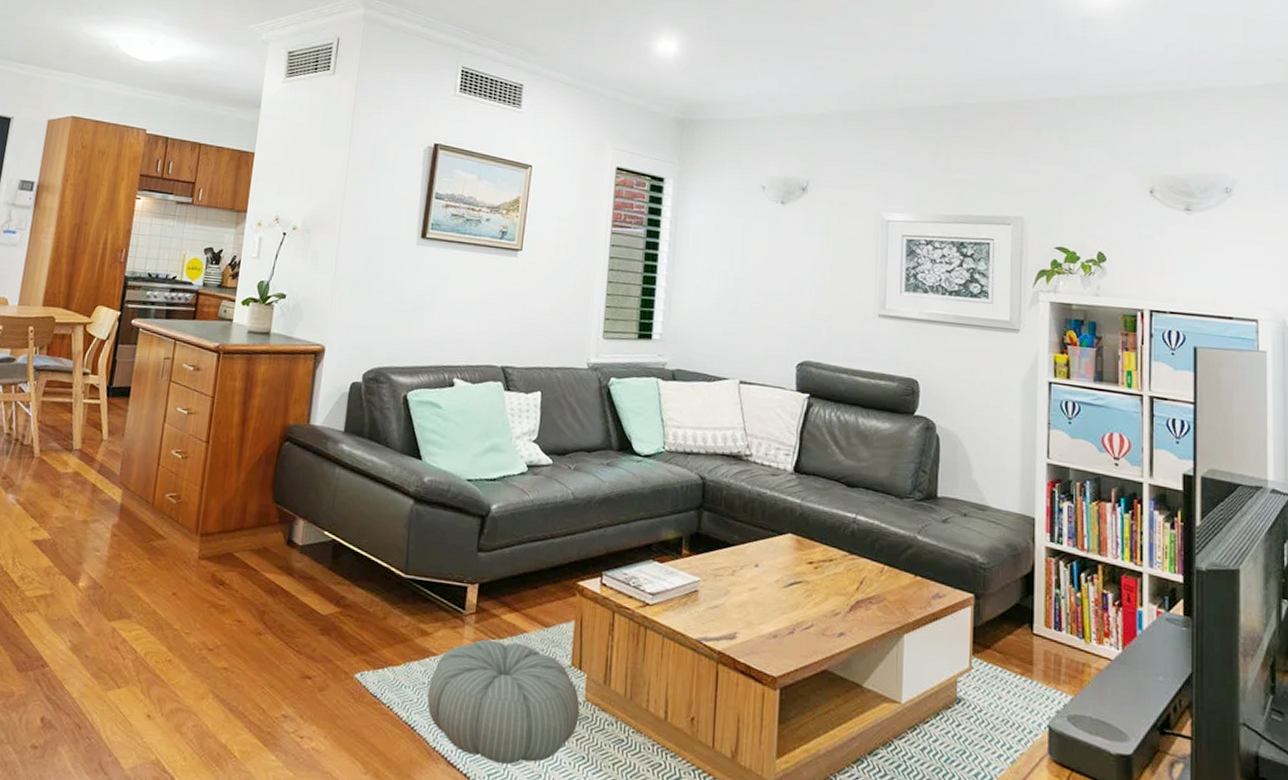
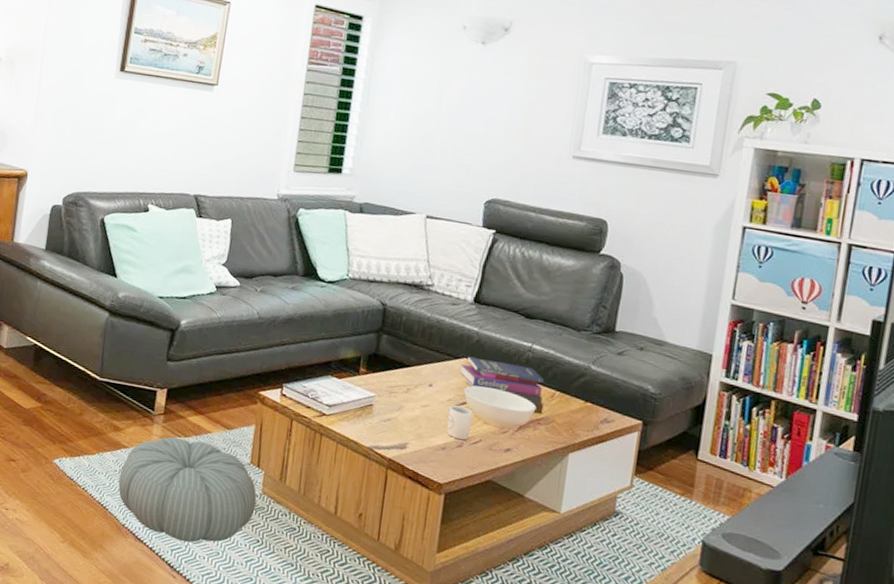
mug: none [776,586,803,626] -> present [446,405,473,441]
books: none [785,531,874,593] -> present [459,356,545,415]
bowl: none [791,563,867,611] -> present [464,385,537,430]

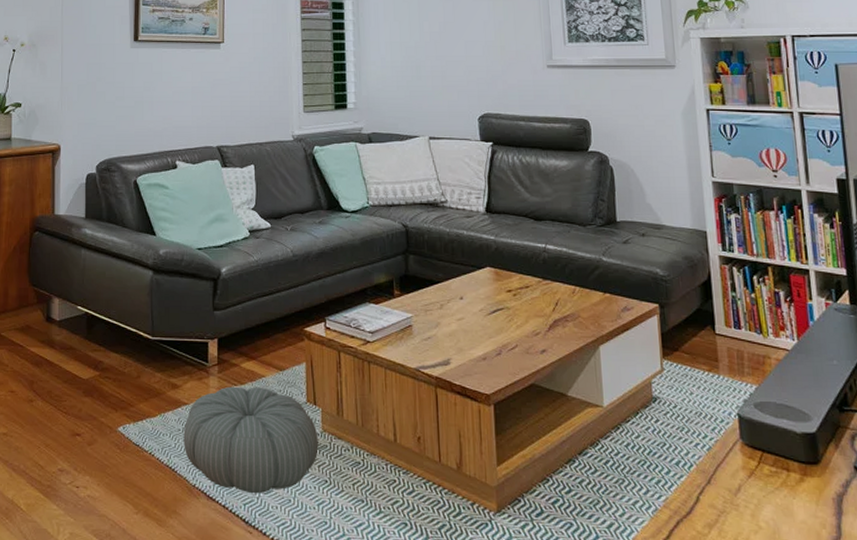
mug: present [446,405,473,441] -> none [482,315,506,348]
books: present [459,356,545,415] -> none [485,265,568,312]
bowl: present [464,385,537,430] -> none [492,292,562,331]

